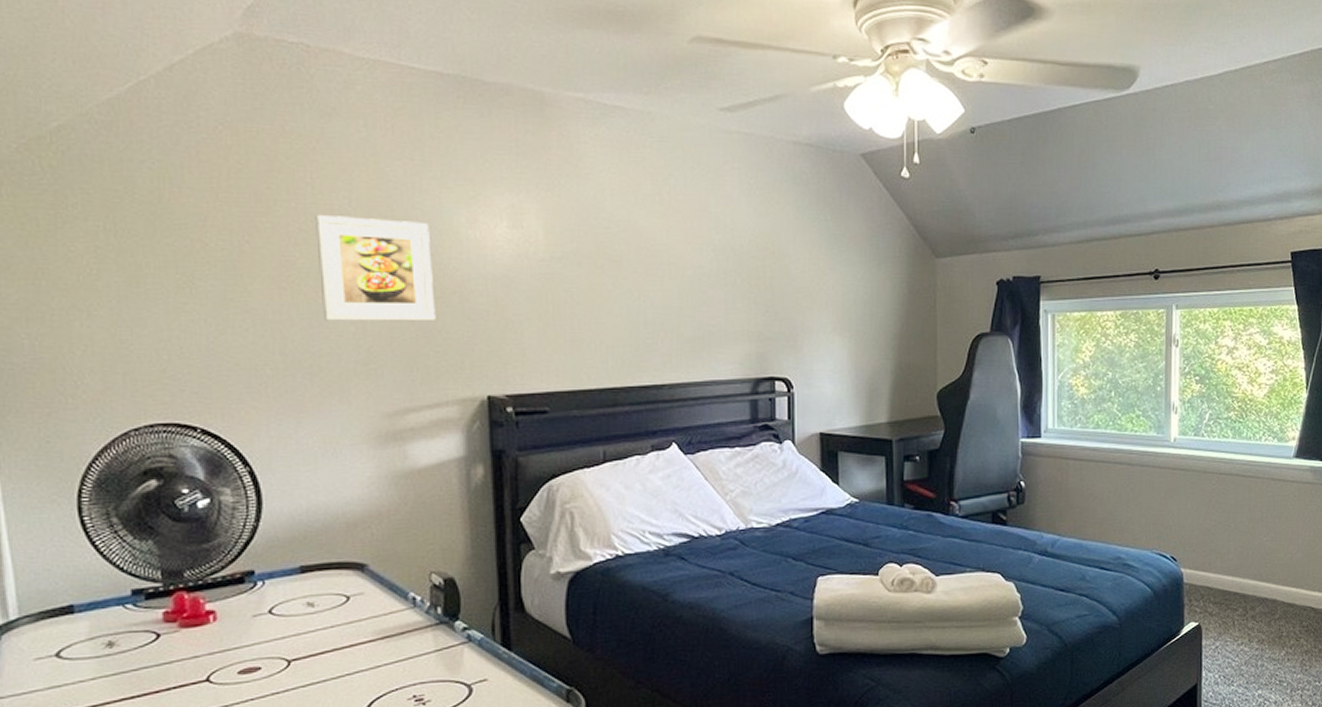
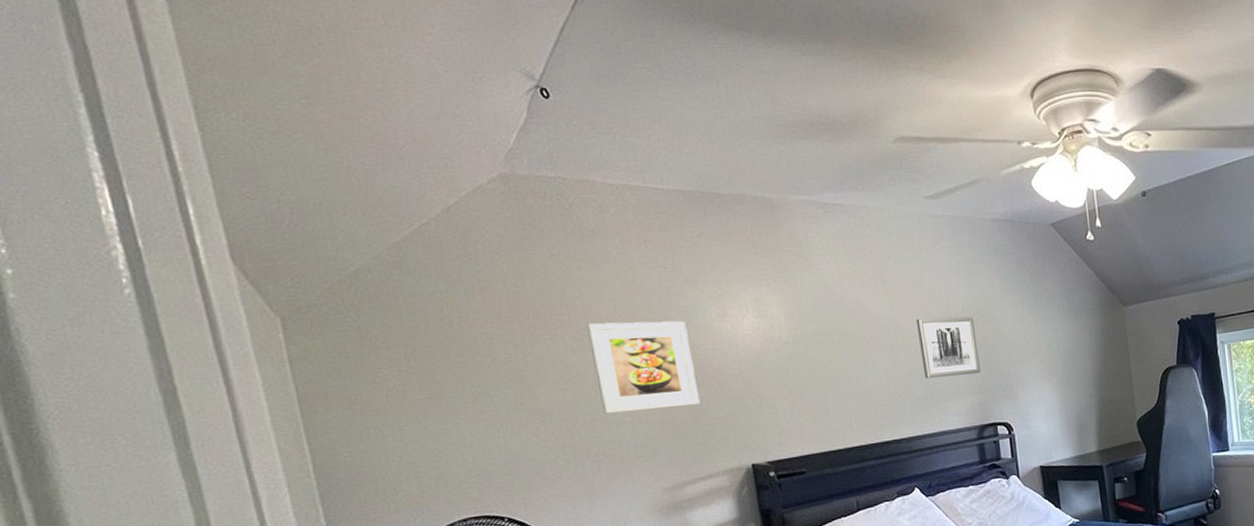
wall art: none [694,247,762,319] -> present [916,317,981,379]

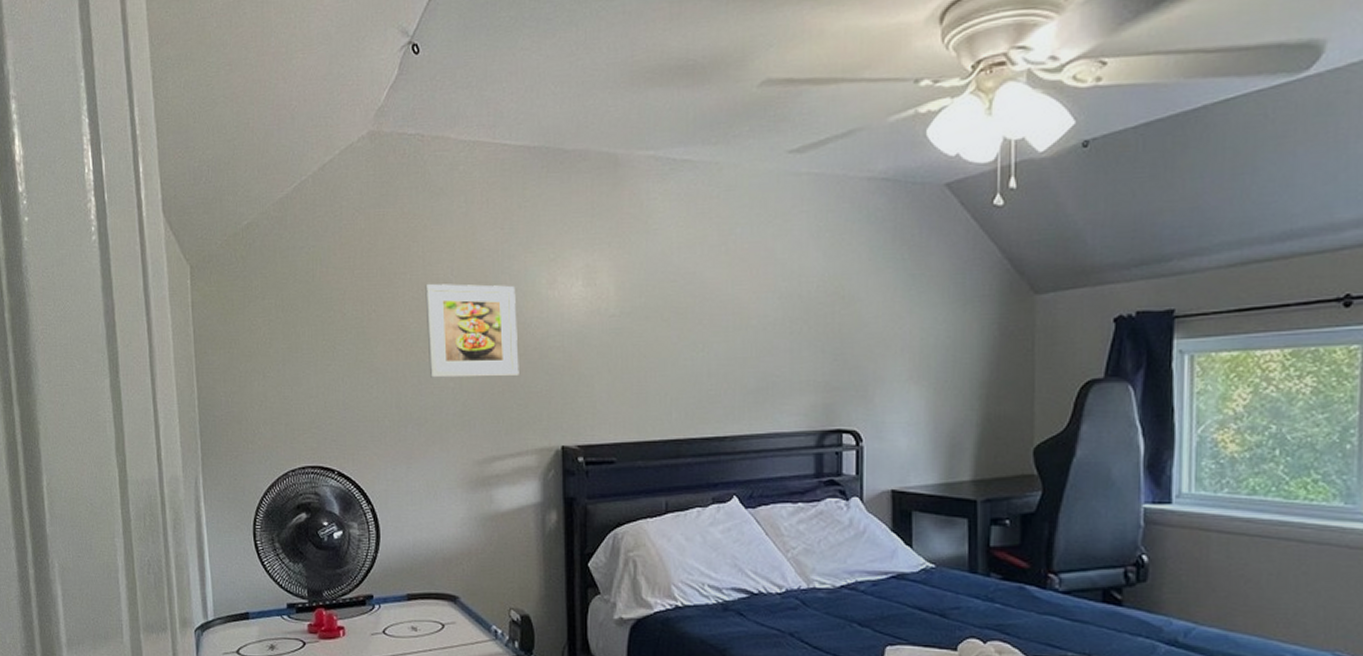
wall art: present [916,317,981,379] -> none [759,296,830,369]

